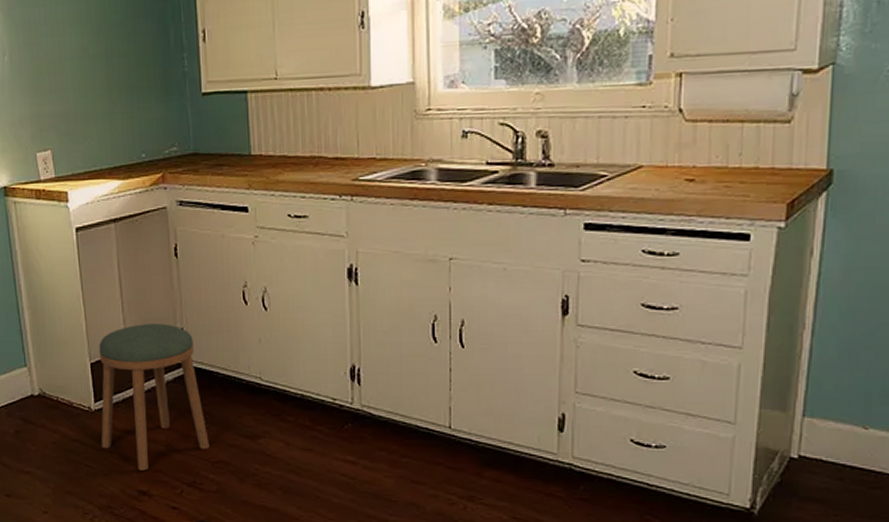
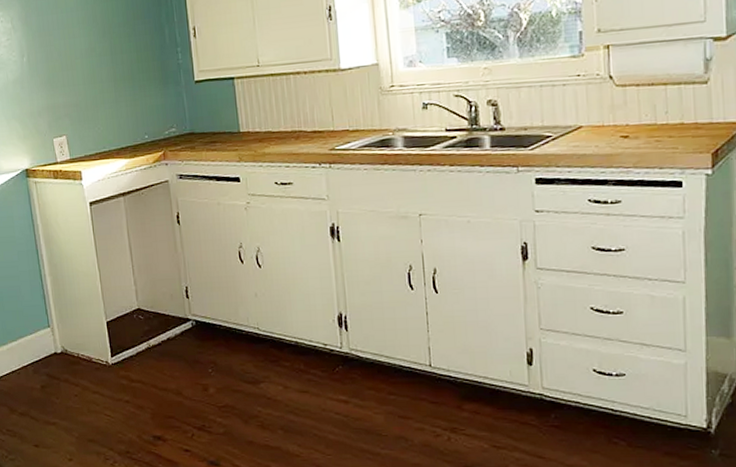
stool: present [99,324,209,471] -> none [113,283,216,417]

